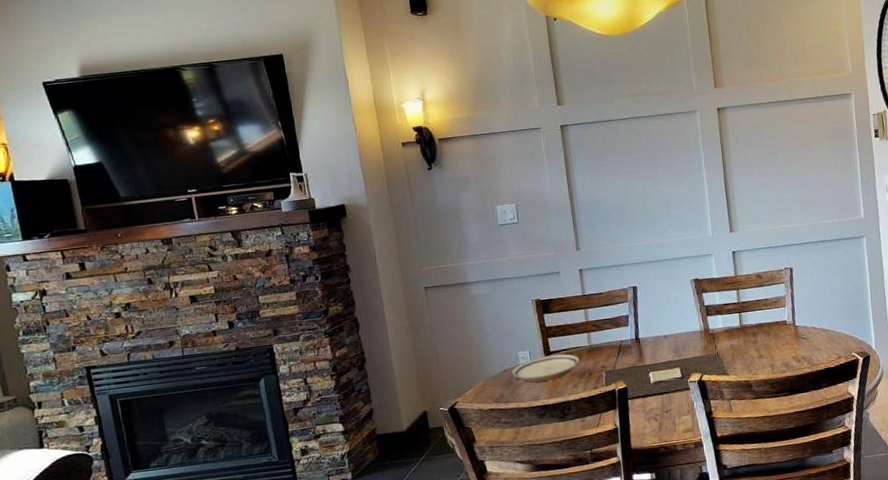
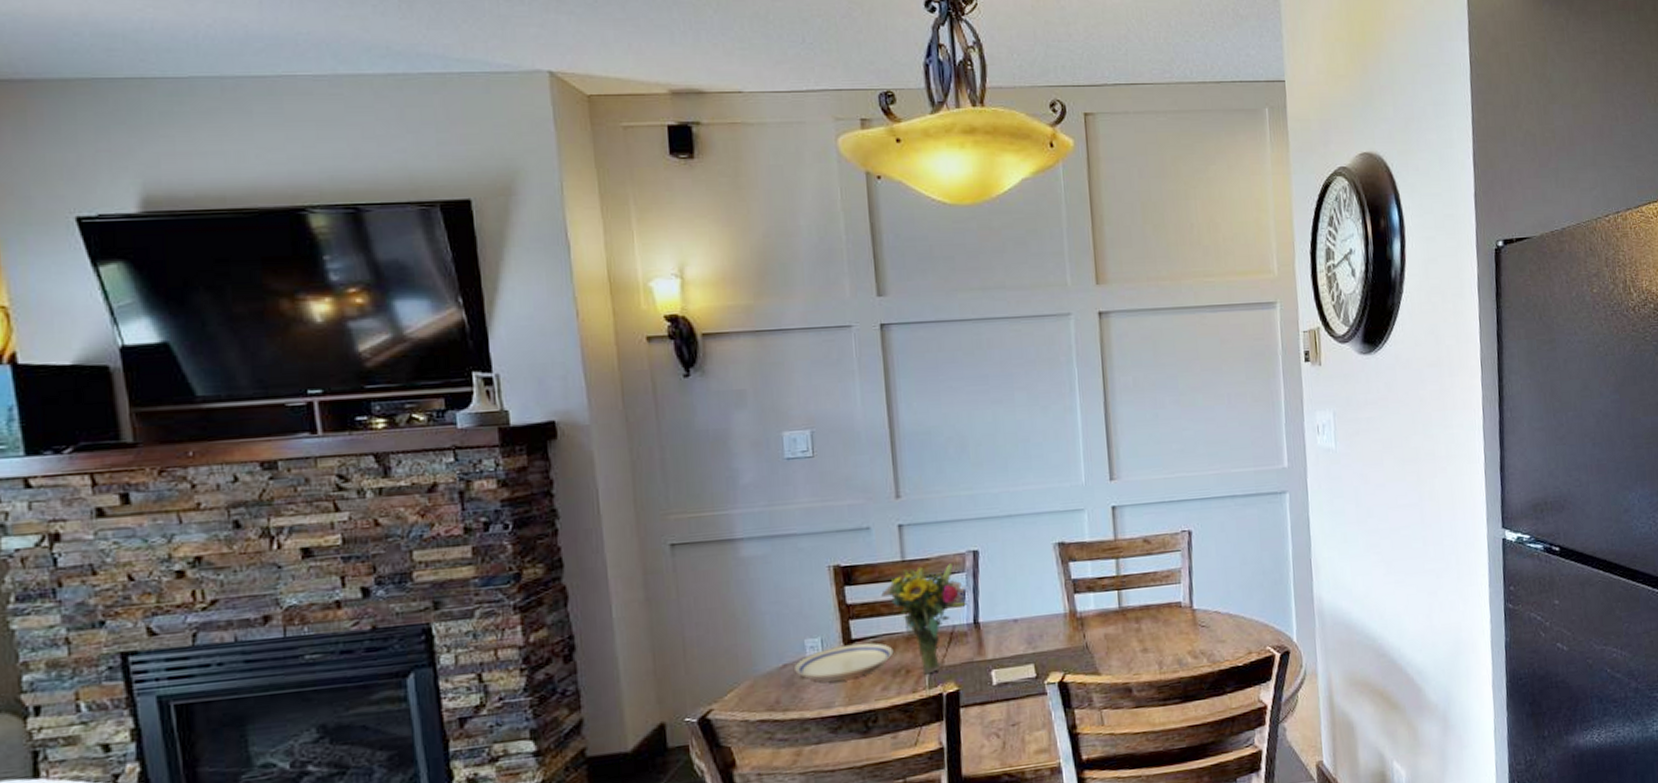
bouquet: none [569,296,631,376] -> present [881,563,968,675]

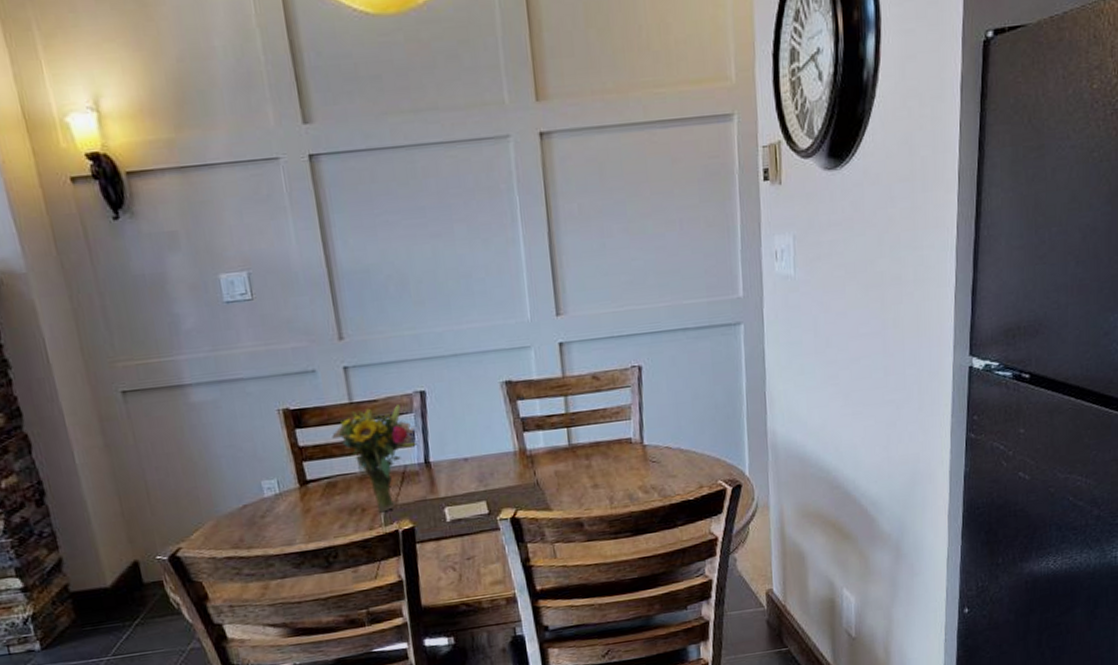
plate: present [795,643,894,682] -> none [254,483,348,521]

